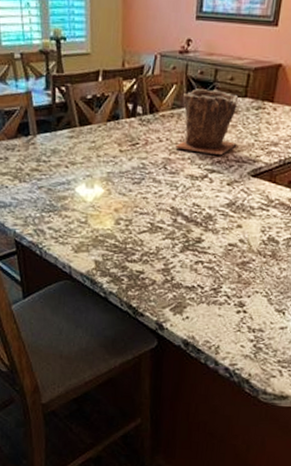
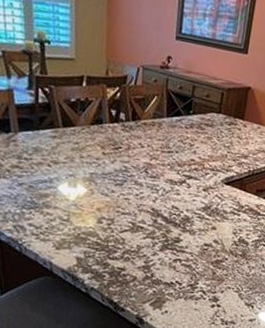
plant pot: present [175,88,238,155] -> none [156,101,213,163]

